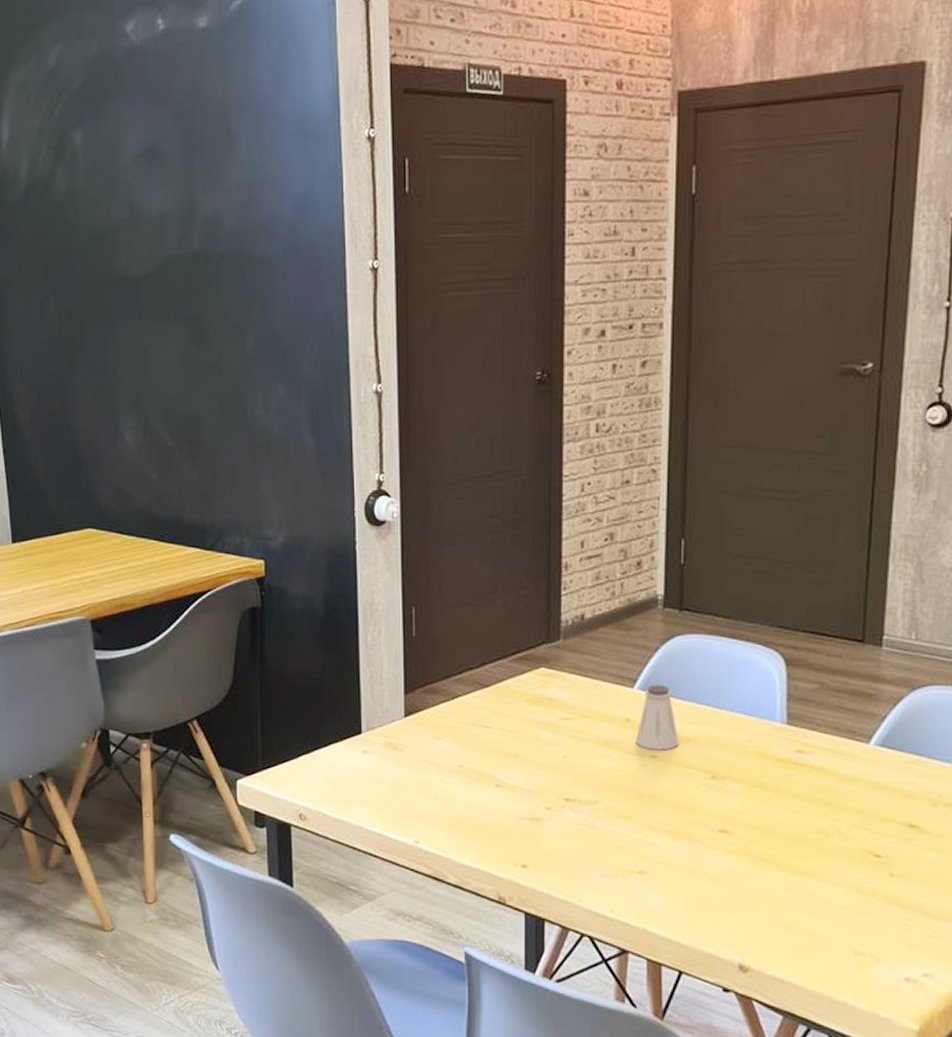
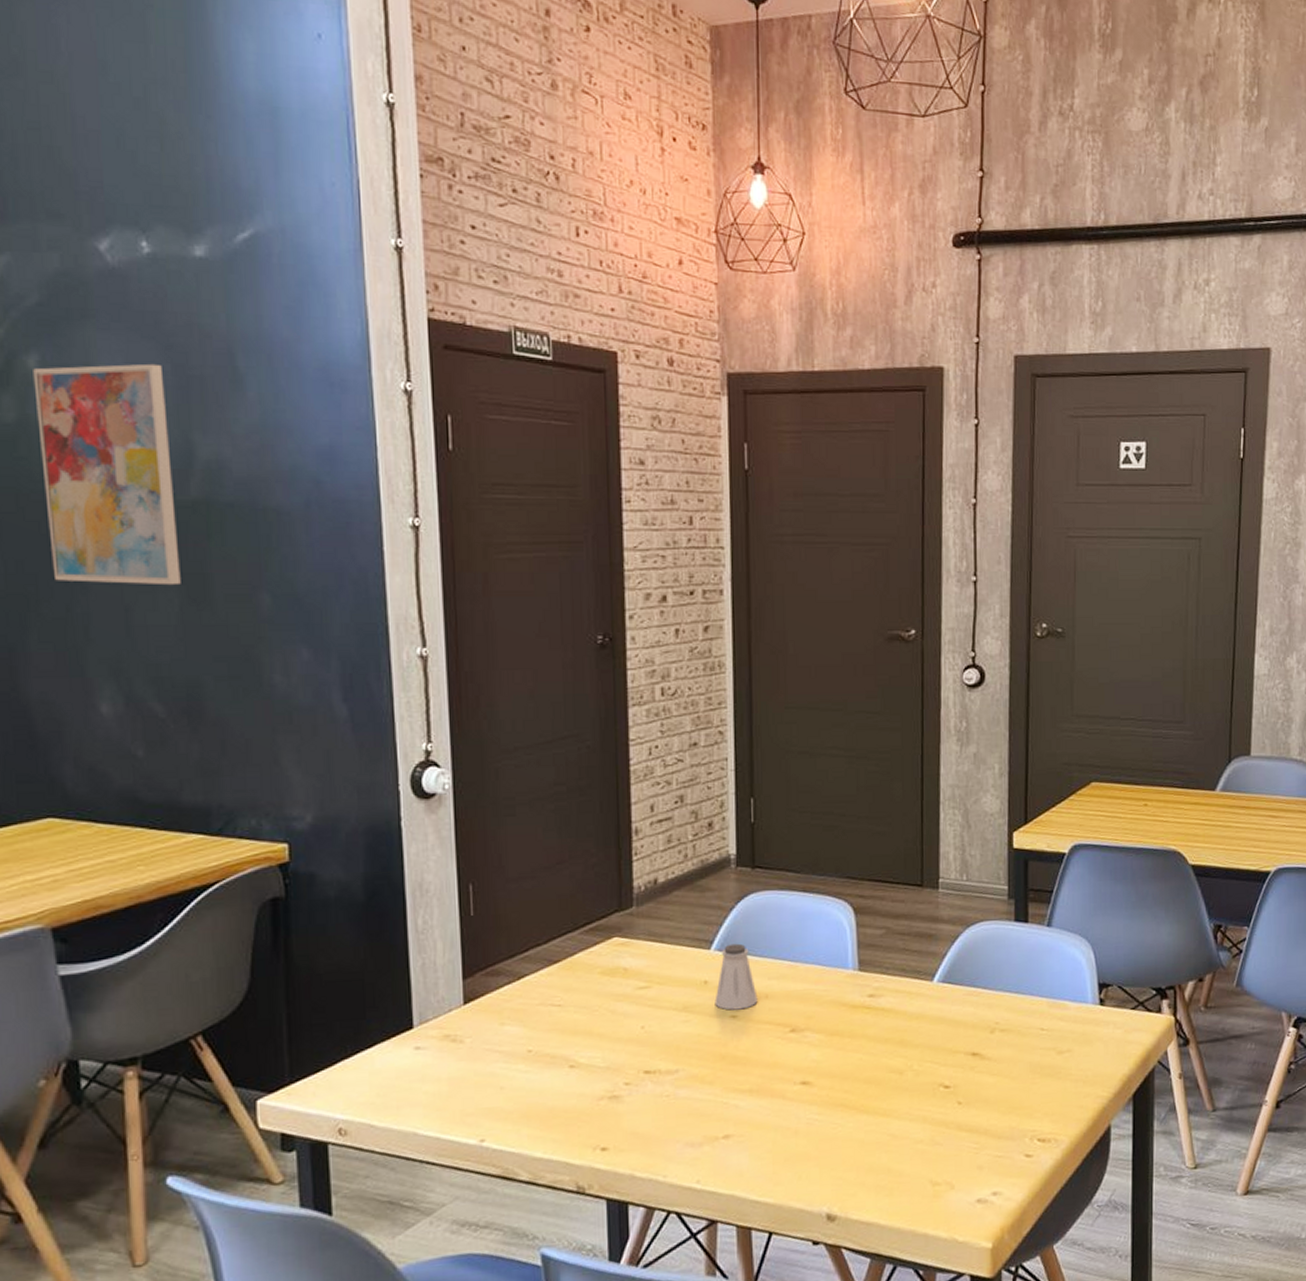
wall art: none [78,130,185,330] -> present [33,363,181,586]

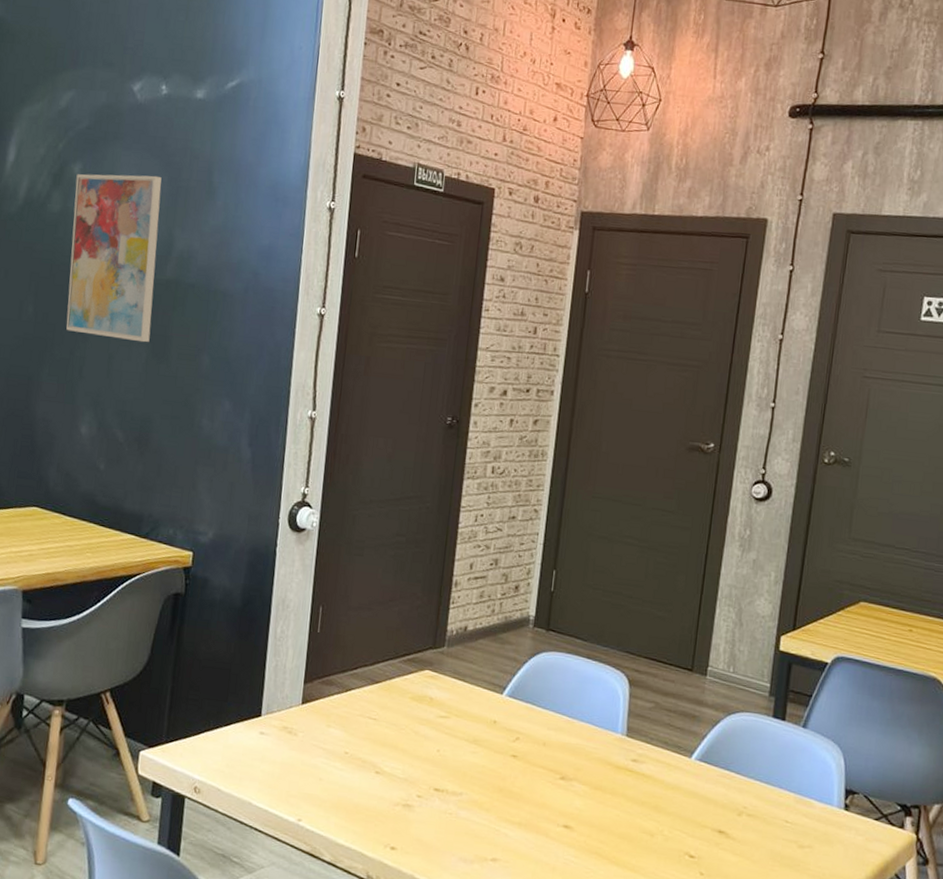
saltshaker: present [714,943,758,1011] -> none [500,692,537,752]

